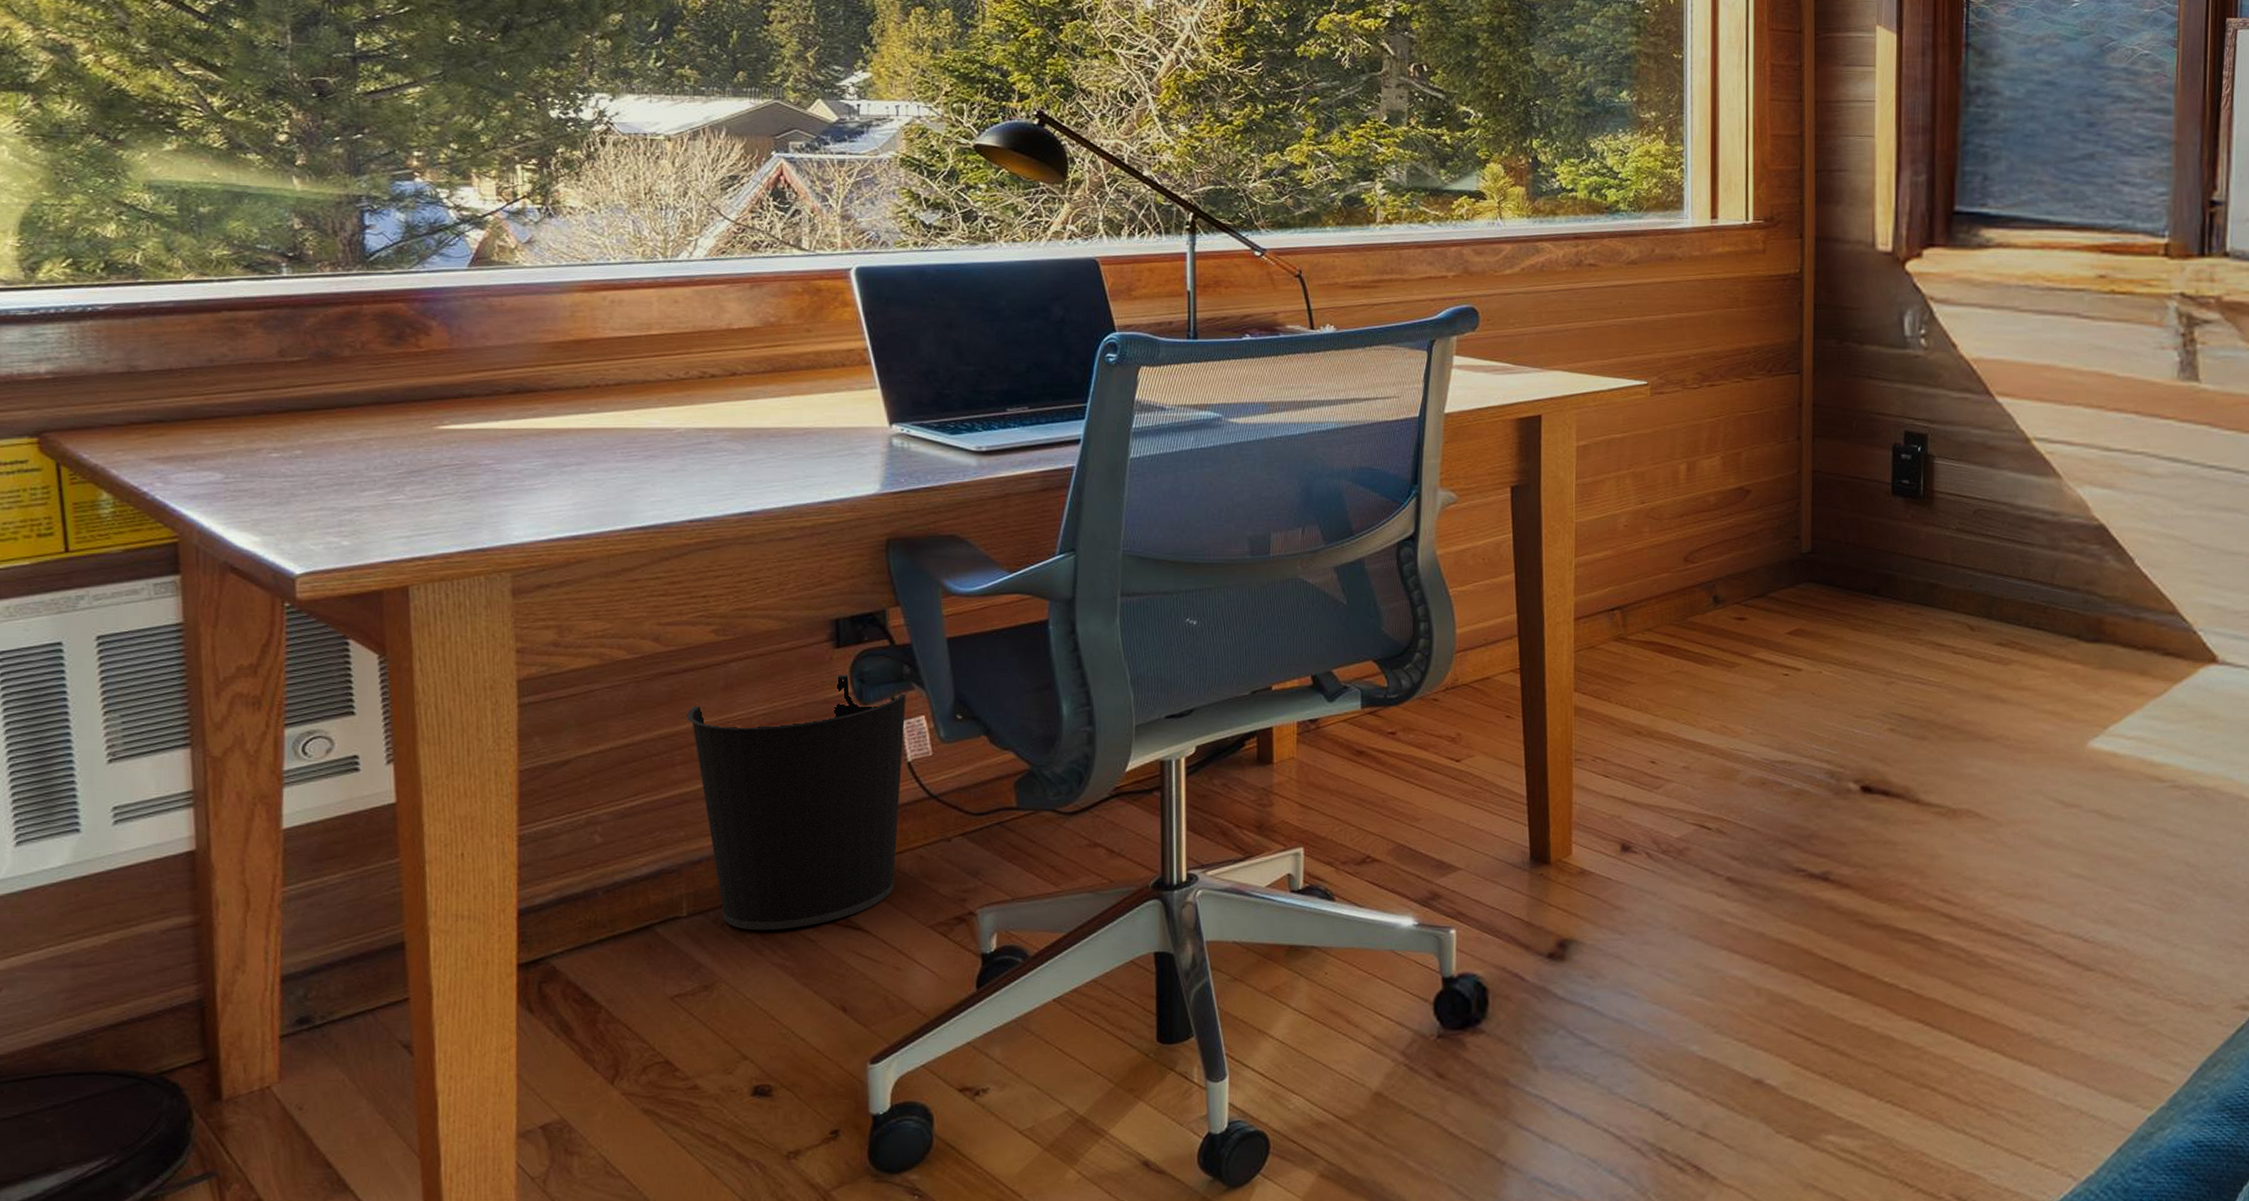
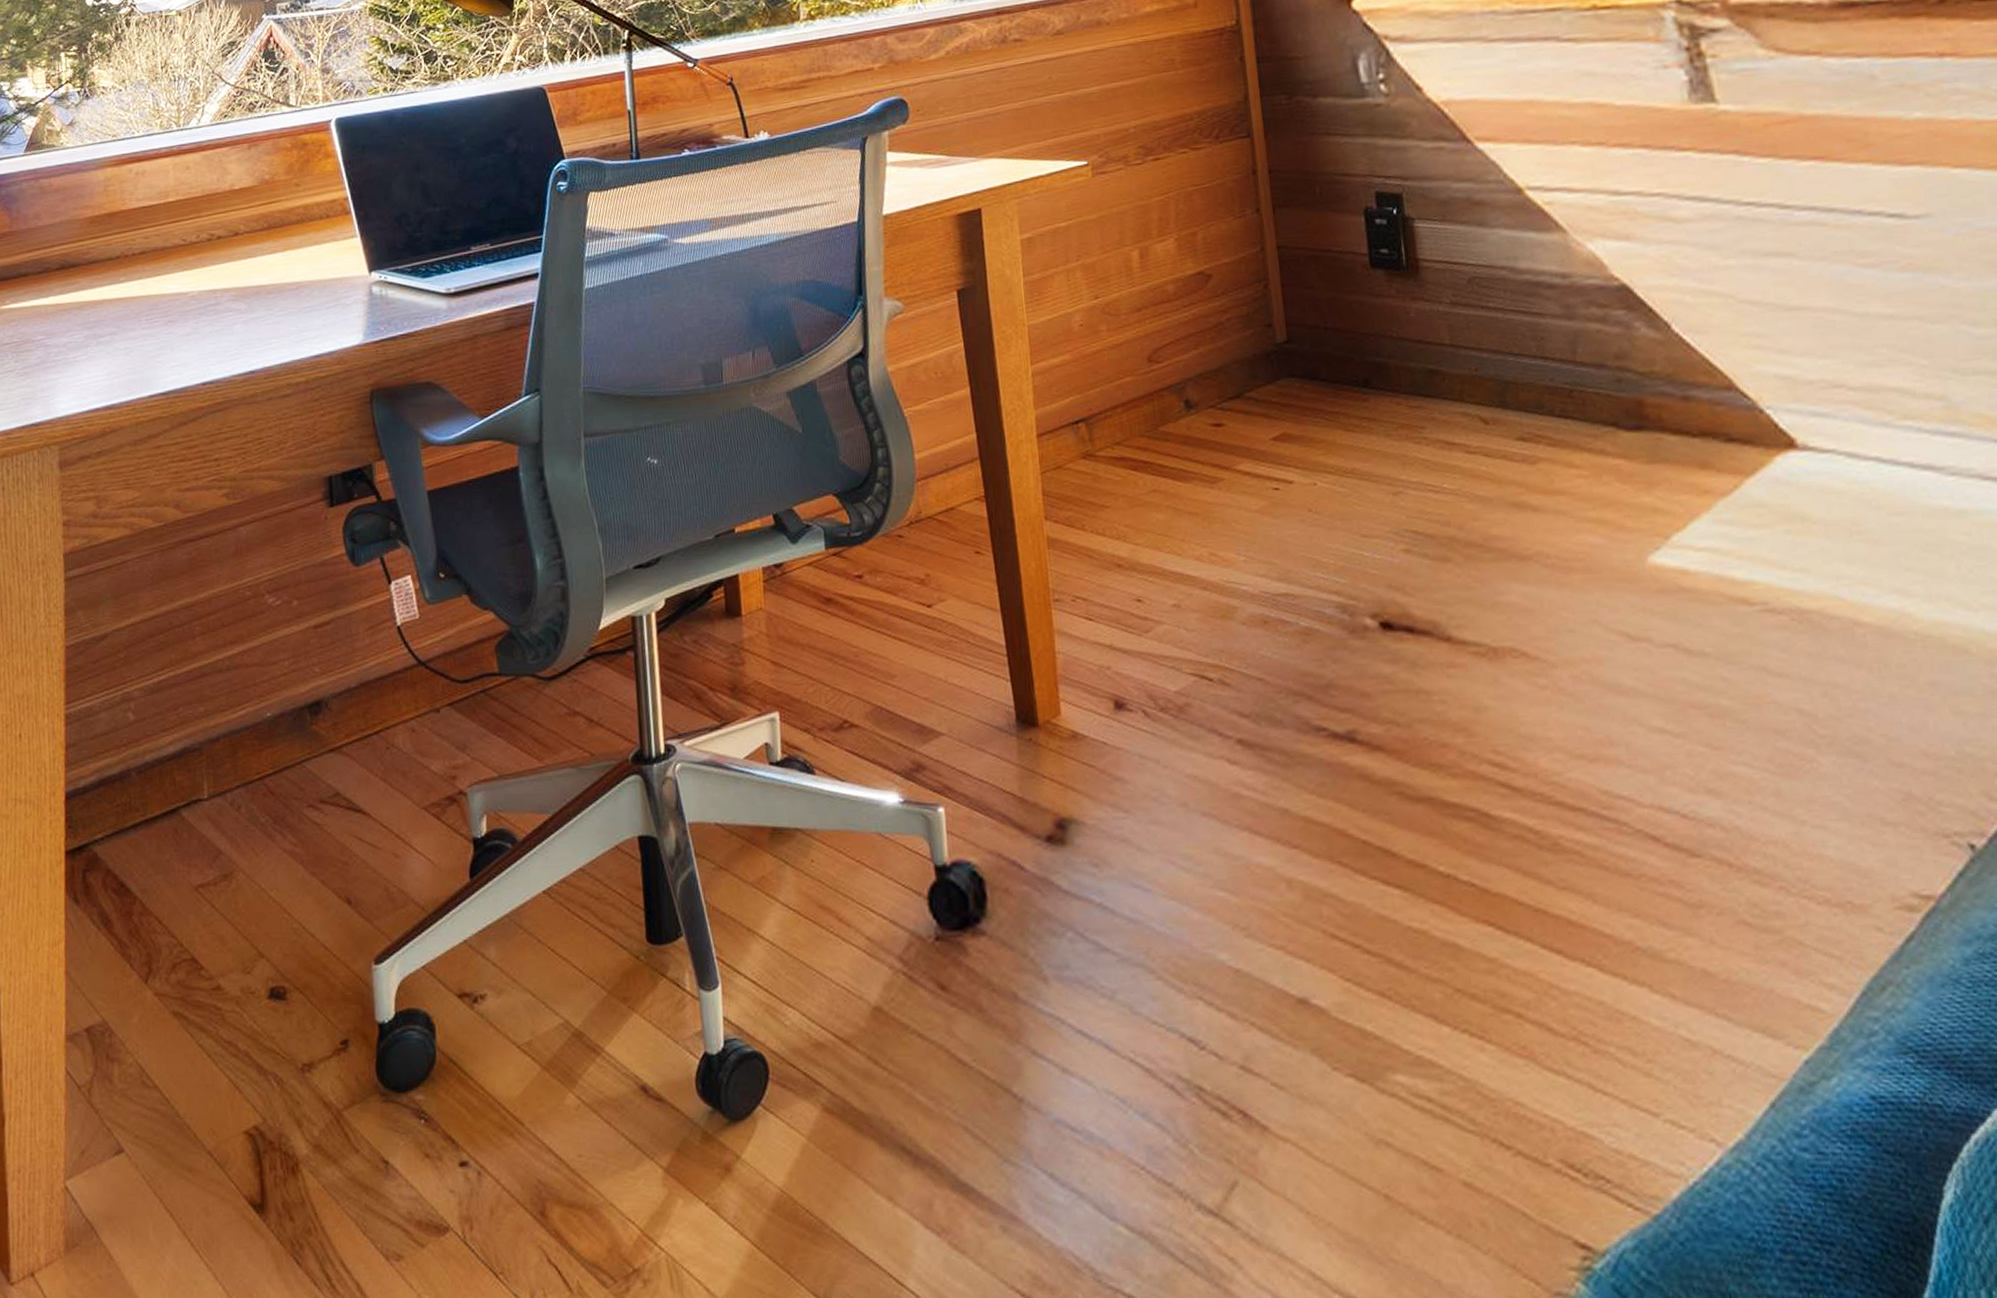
wastebasket: present [687,674,908,930] -> none [204,534,395,813]

